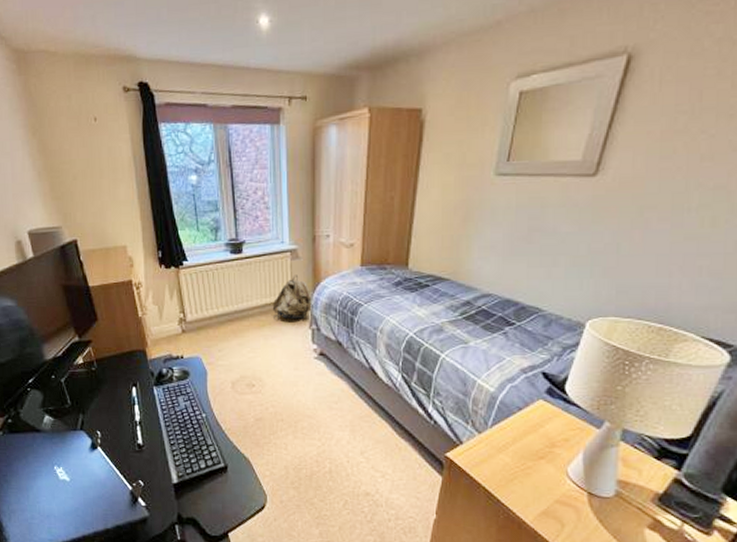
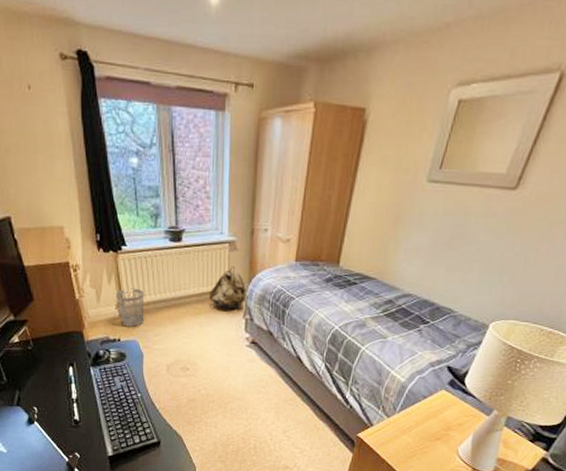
wastebasket: none [178,303,207,343] -> present [116,288,145,327]

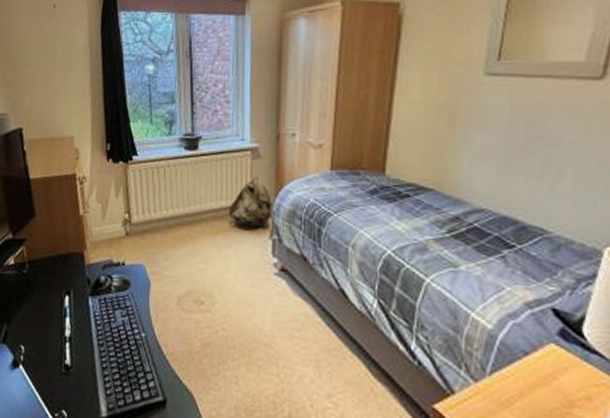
wastebasket: present [116,288,145,327] -> none [123,202,155,248]

